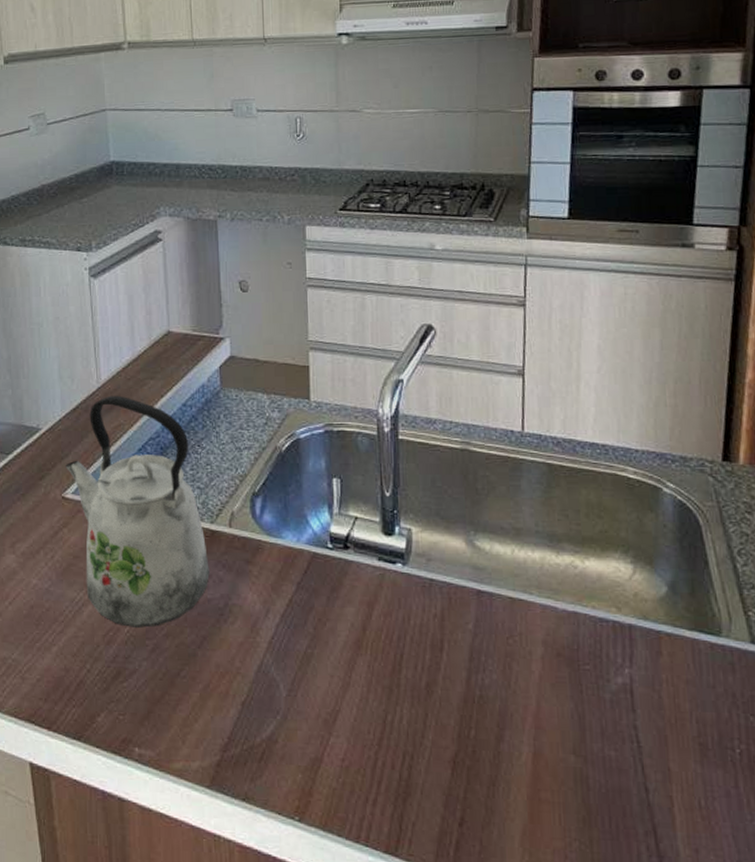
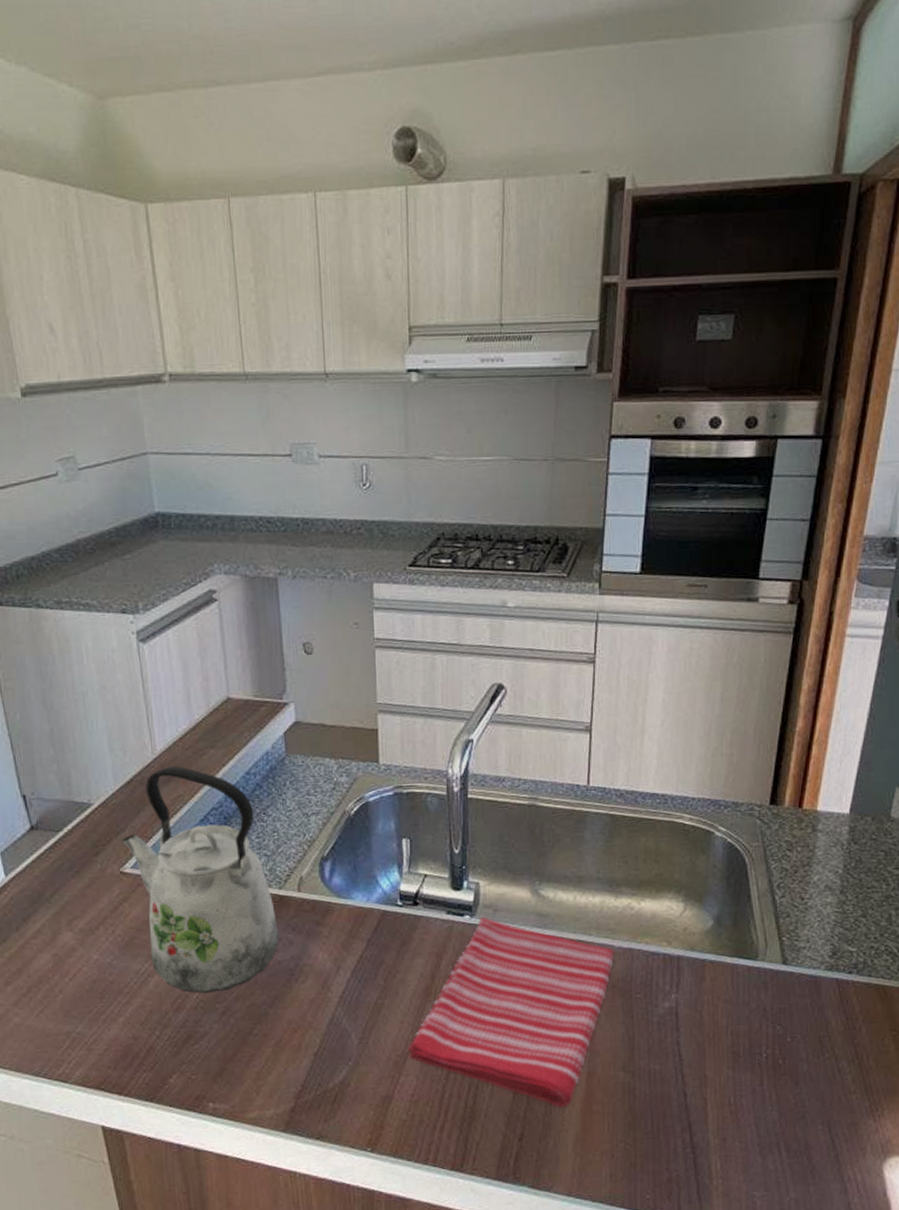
dish towel: none [338,566,559,792] -> present [407,916,615,1108]

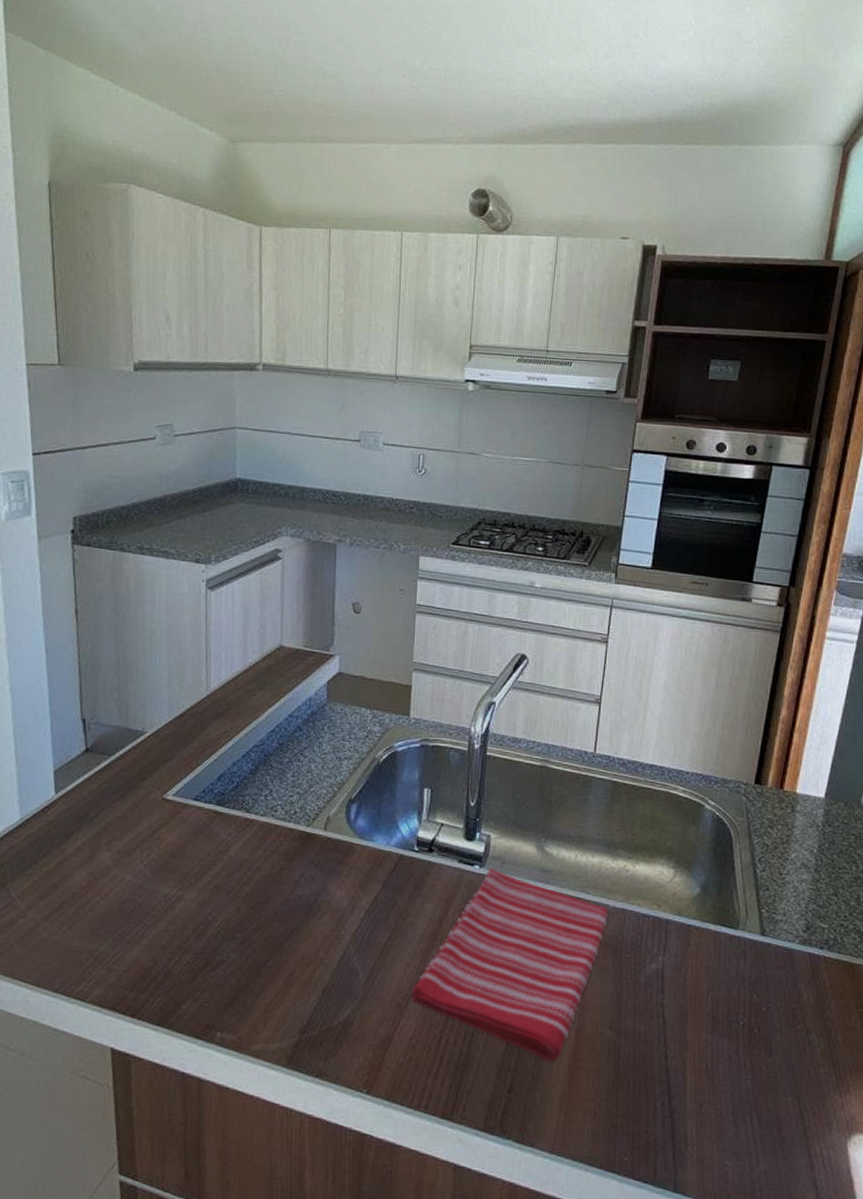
kettle: present [122,766,279,993] -> none [168,703,302,922]

